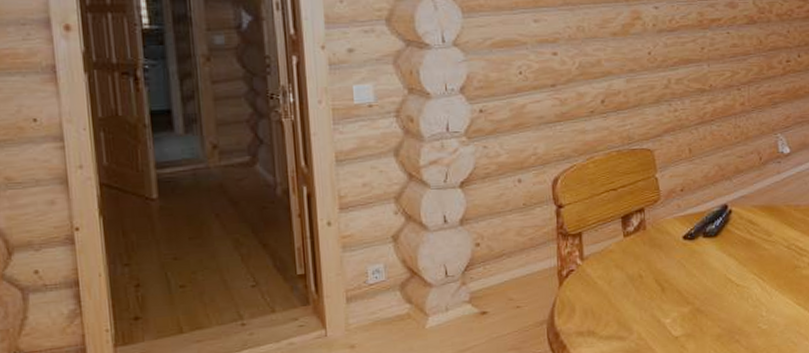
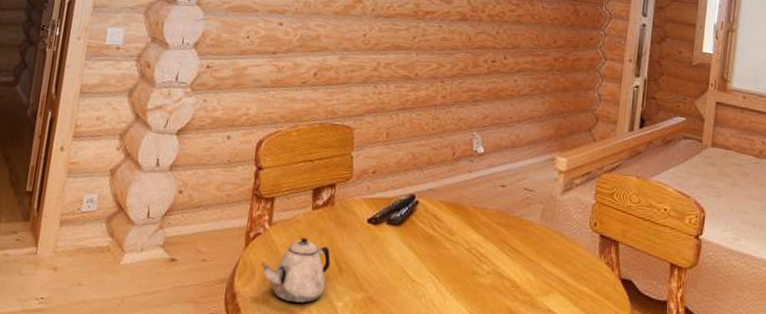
teapot: none [579,265,652,329] -> present [260,238,331,304]

